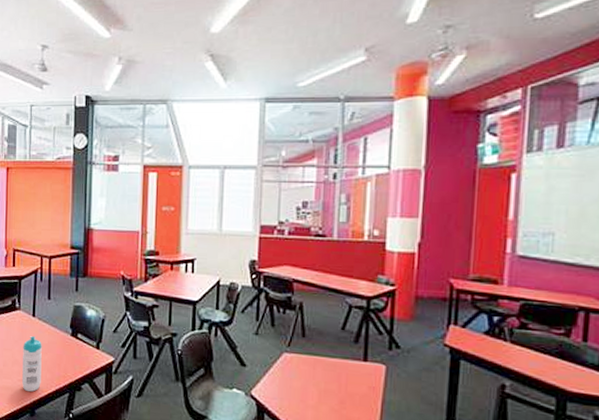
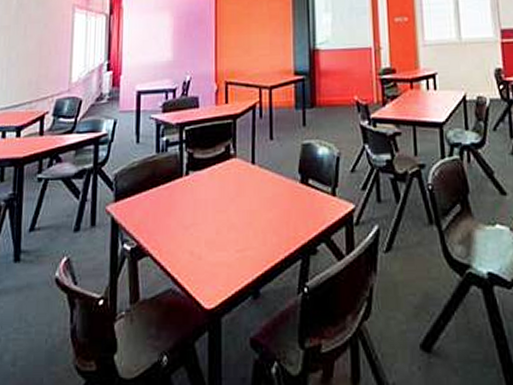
water bottle: present [22,336,42,392] -> none [241,190,266,264]

